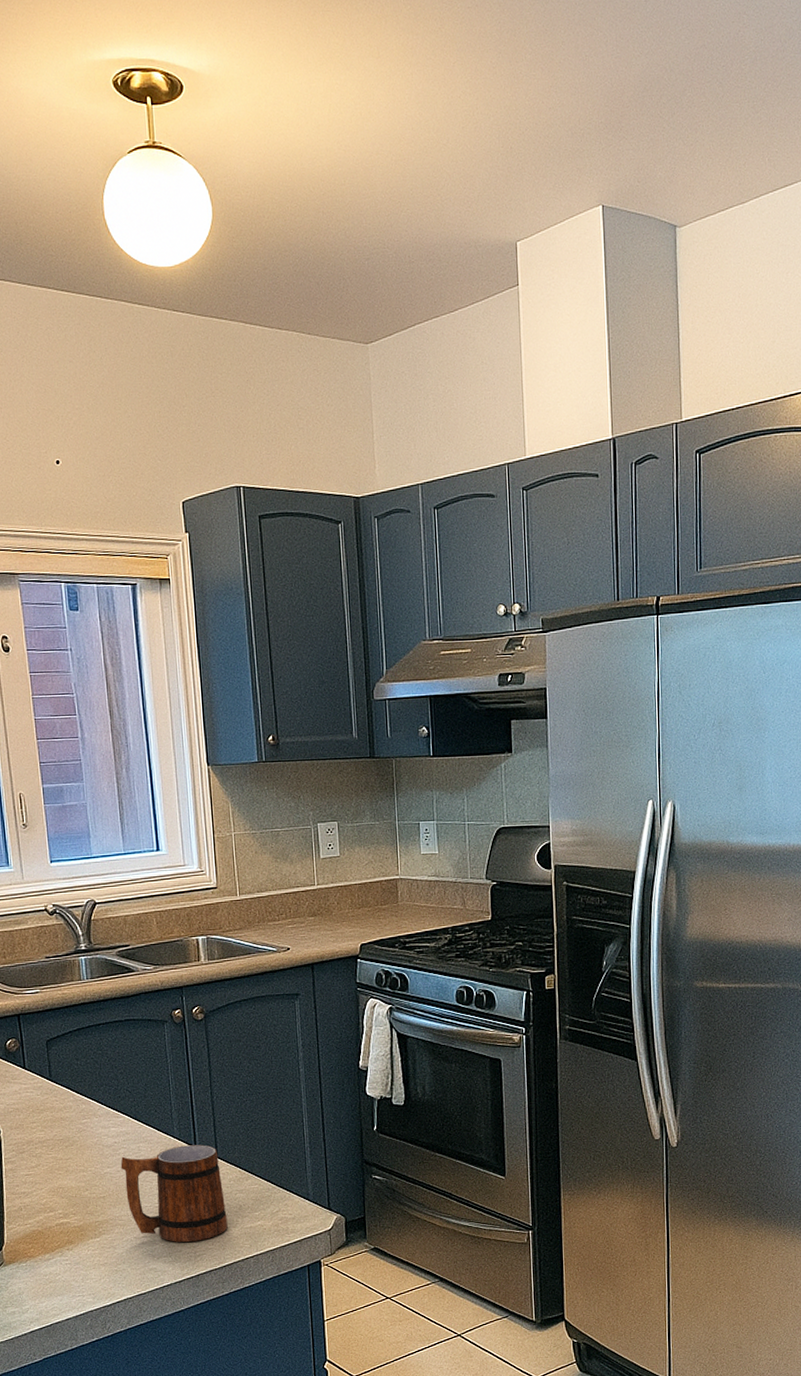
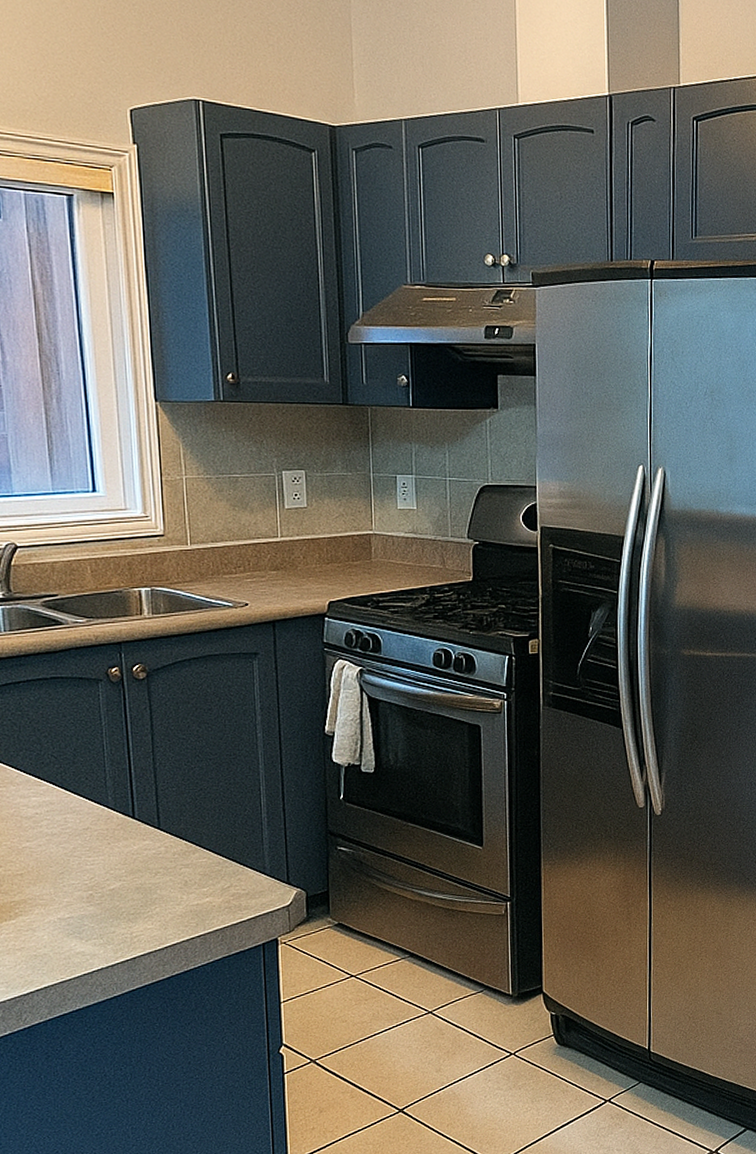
mug: present [120,1144,228,1242] -> none [42,815,171,923]

